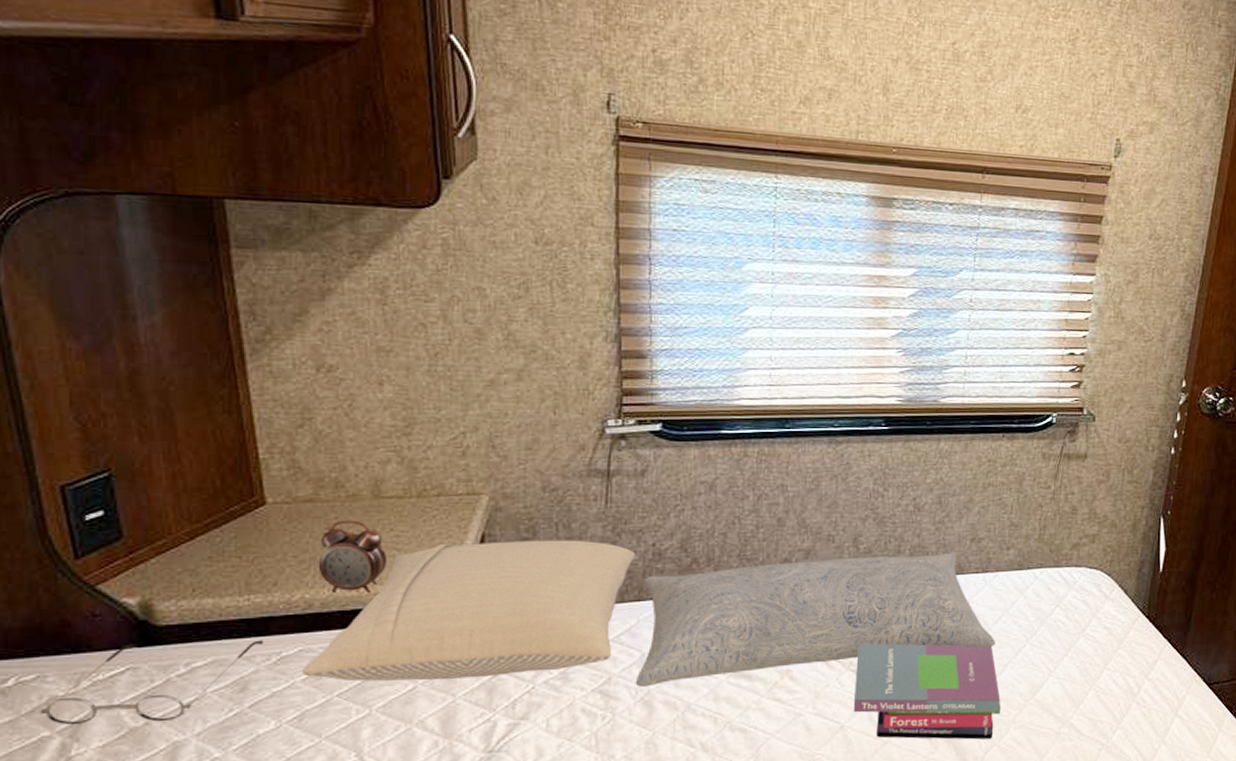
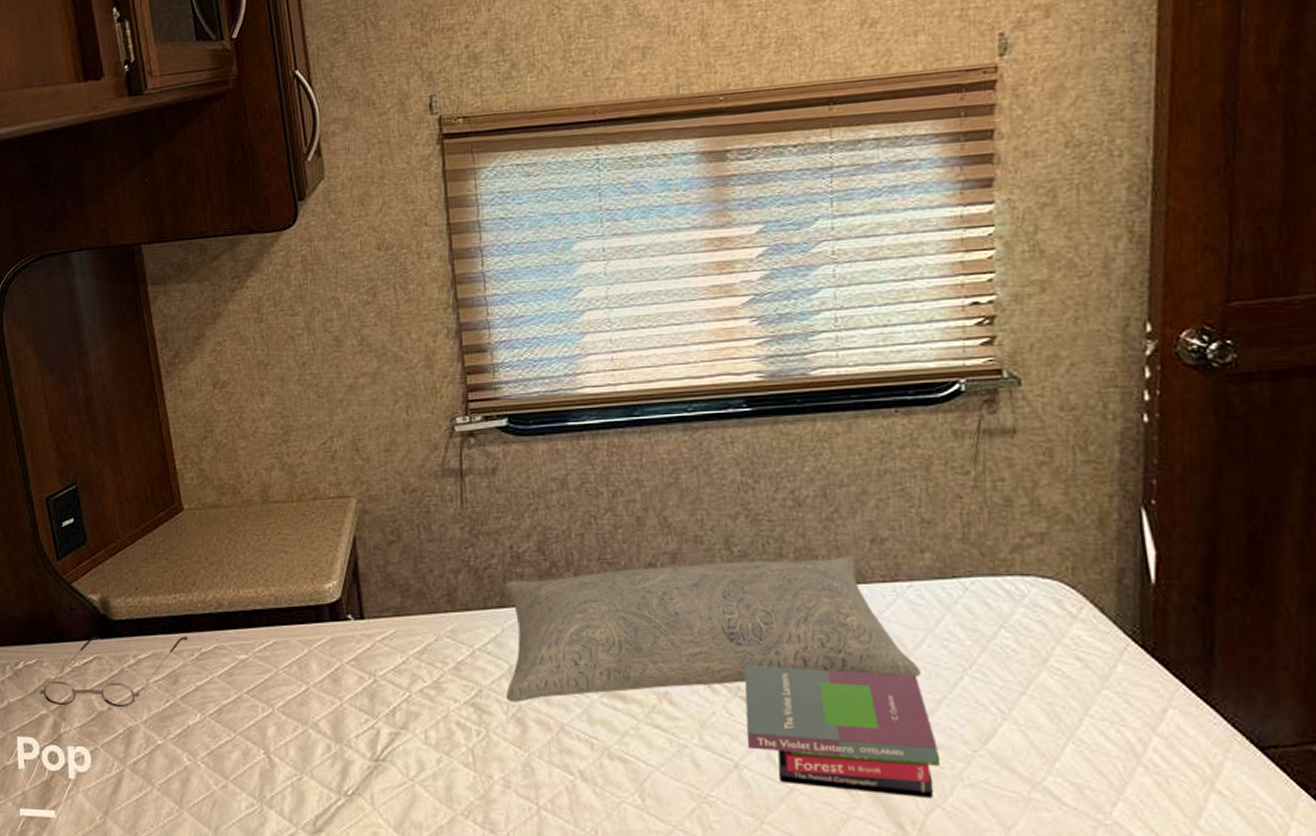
pillow: present [303,540,635,682] -> none [218,542,494,683]
alarm clock: present [318,520,388,594] -> none [224,524,278,594]

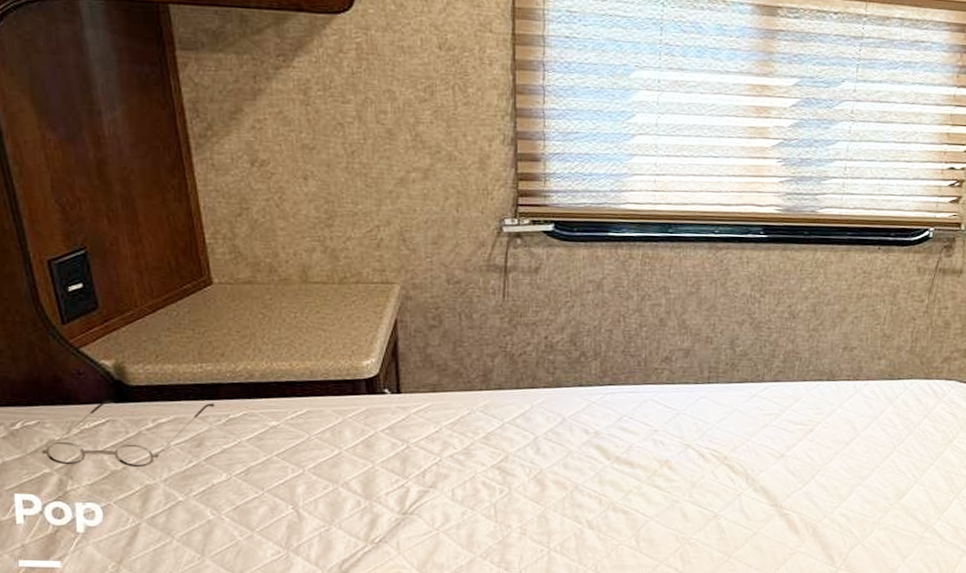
pillow: present [504,557,921,702] -> none [529,359,864,467]
books: present [744,666,941,800] -> none [726,441,867,539]

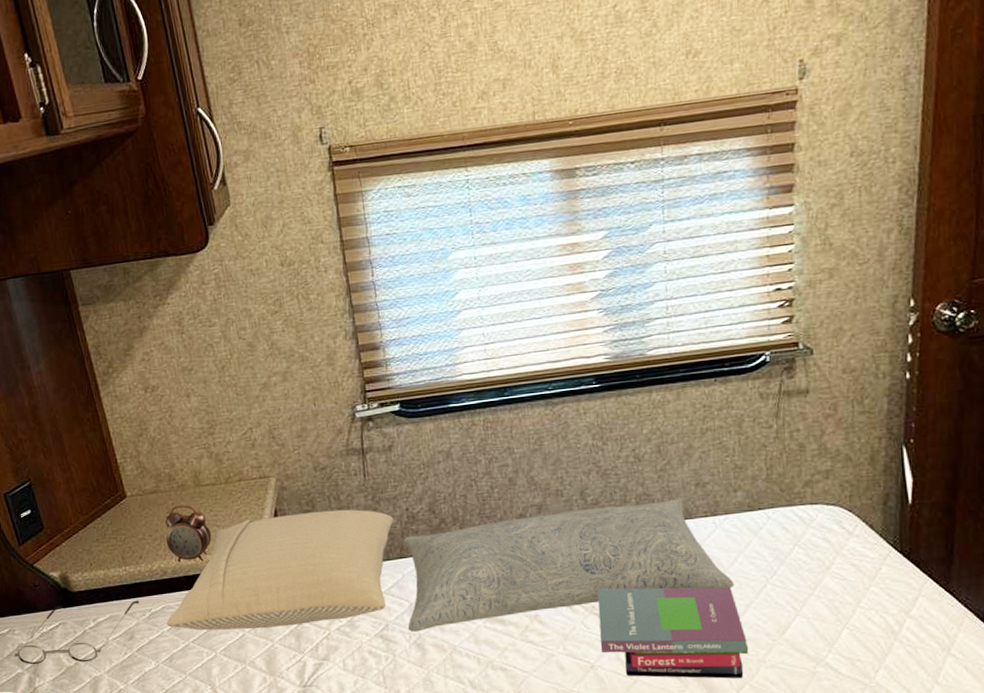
pillow: none [247,327,529,448] -> present [167,509,394,631]
alarm clock: none [257,301,315,368] -> present [164,505,212,562]
pillow: none [529,359,864,467] -> present [403,499,734,632]
books: none [726,441,867,539] -> present [597,586,749,679]

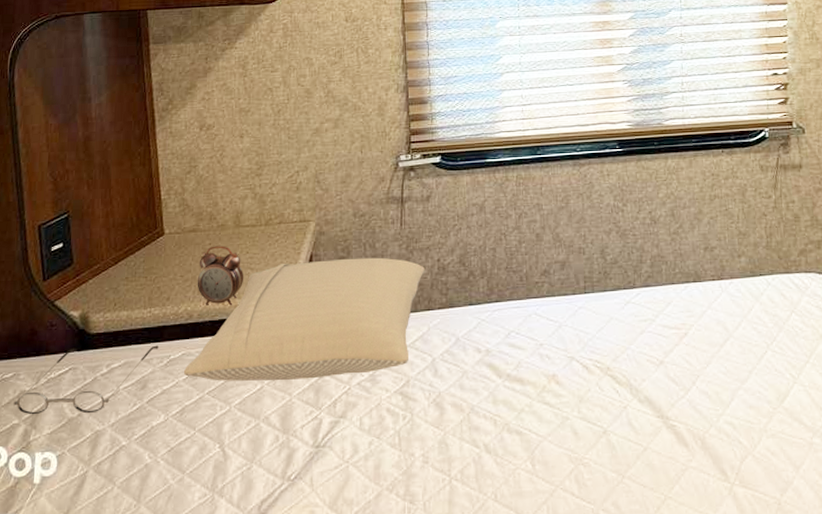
pillow: present [403,499,734,632] -> none [428,262,738,389]
books: present [597,586,749,679] -> none [612,349,752,449]

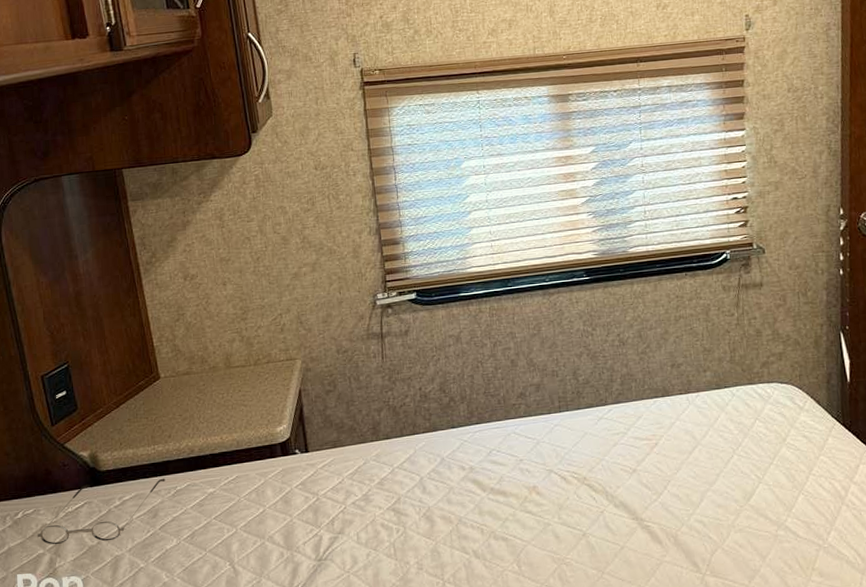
pillow: present [184,257,425,381] -> none [191,389,408,507]
alarm clock: present [197,246,244,306] -> none [195,386,239,440]

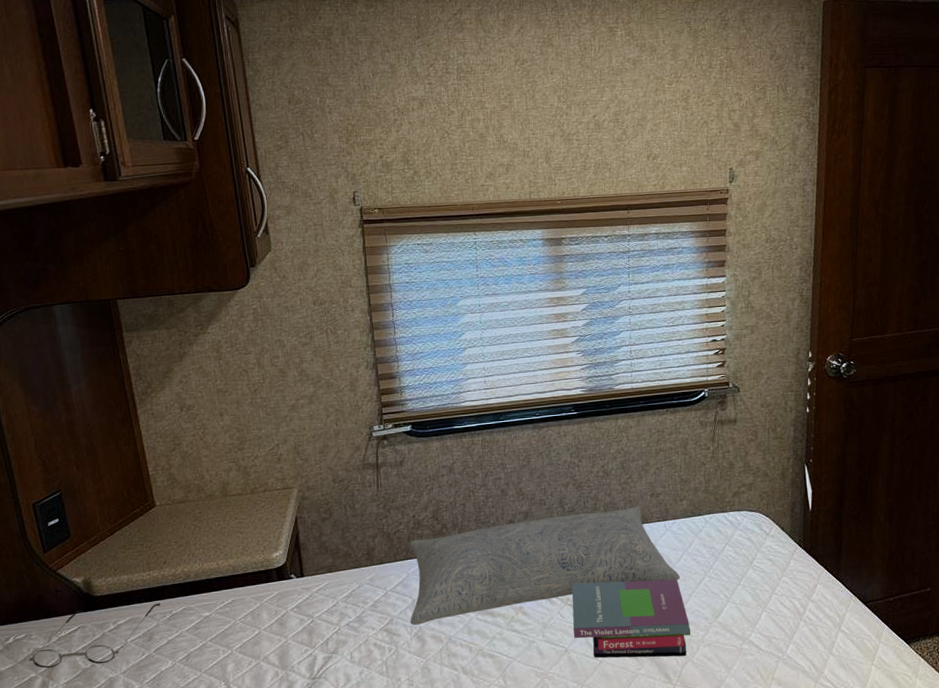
pillow: none [416,379,706,505] -> present [409,507,680,625]
books: none [588,457,720,544] -> present [572,579,691,658]

